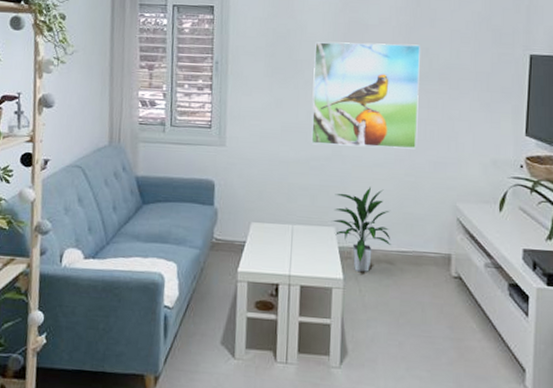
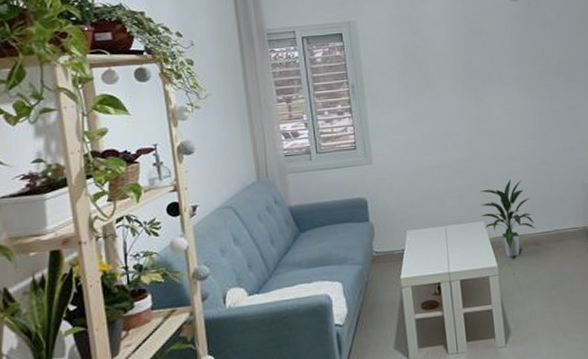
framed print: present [311,42,420,149] -> none [442,46,546,149]

